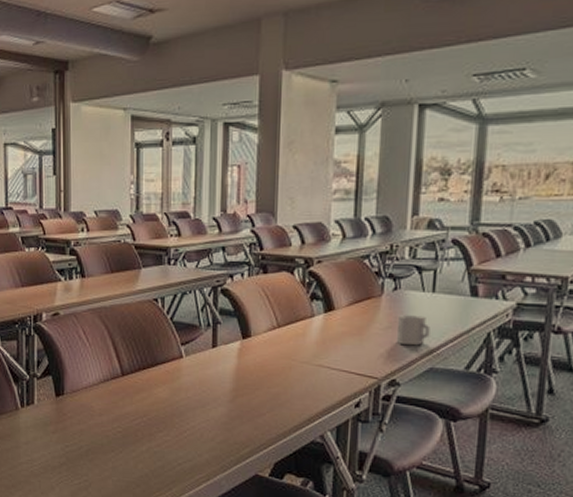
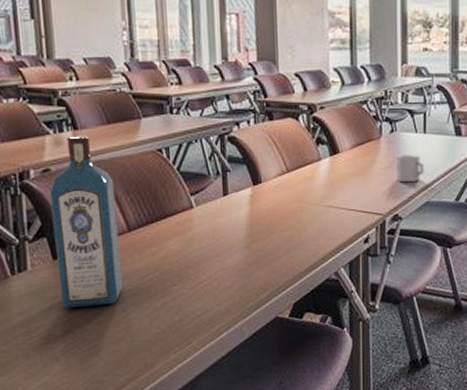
liquor: none [57,283,113,444] -> present [49,135,123,308]

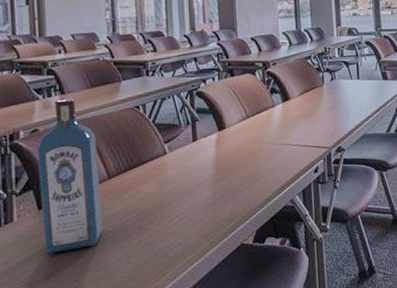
cup: present [397,155,424,183] -> none [337,97,360,120]

